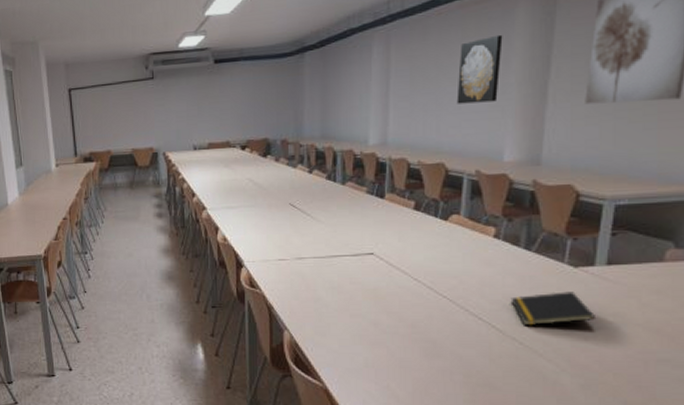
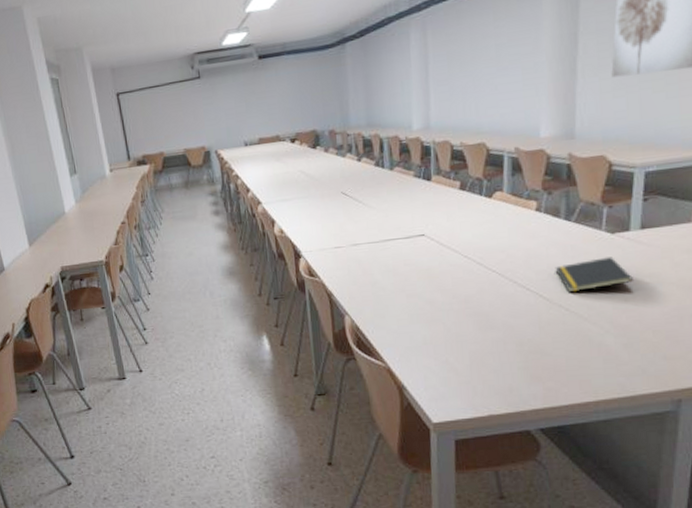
wall art: present [456,34,503,104] -> none [492,15,532,85]

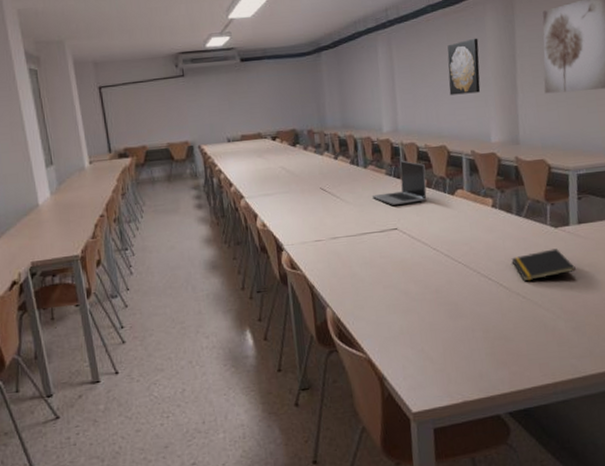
laptop: none [397,160,460,210] -> present [371,160,427,205]
wall art: none [492,15,532,85] -> present [447,38,481,95]

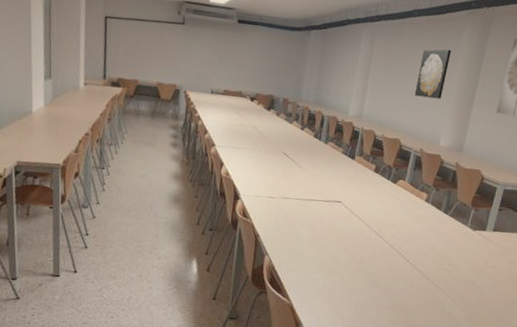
laptop: present [371,160,427,205] -> none [325,143,378,183]
notepad: present [511,248,576,282] -> none [430,247,481,270]

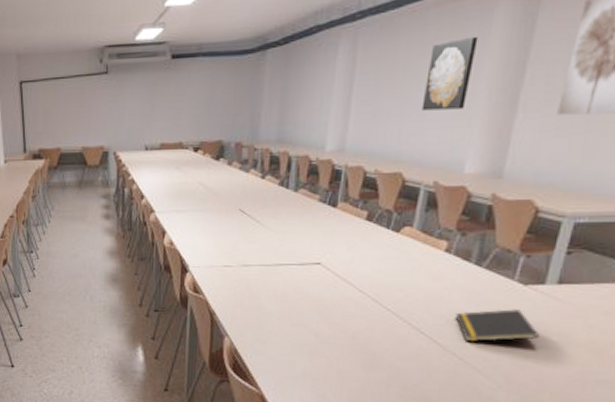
notepad: none [430,247,481,270] -> present [455,309,539,342]

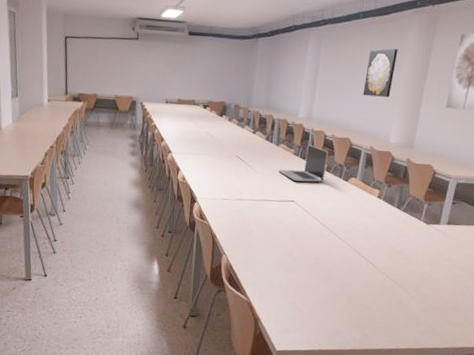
laptop: none [297,186,370,237] -> present [278,144,328,182]
notepad: present [455,309,539,342] -> none [384,241,436,264]

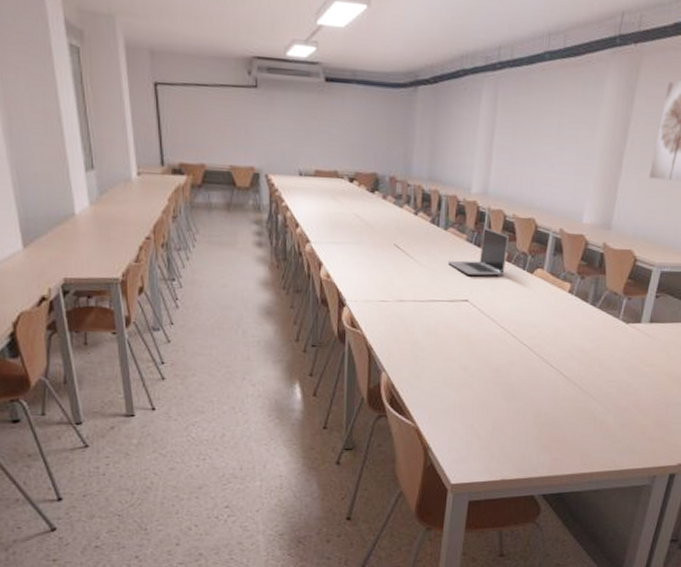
wall art: present [363,48,398,97] -> none [550,100,593,165]

